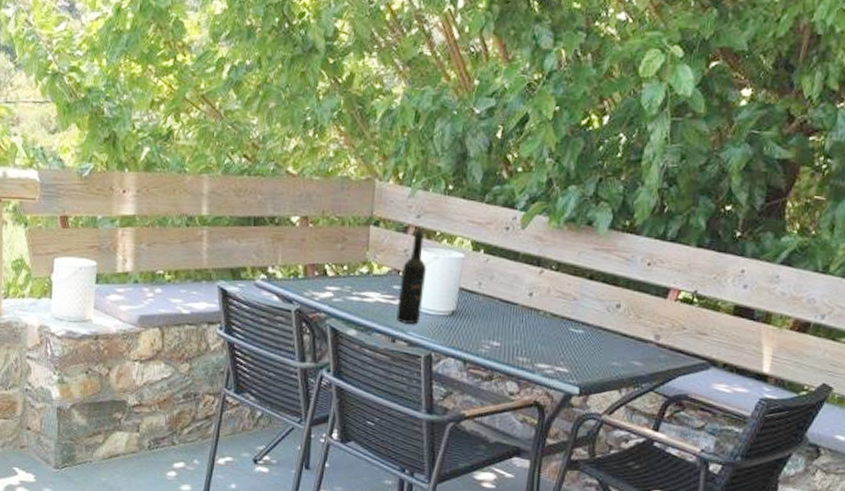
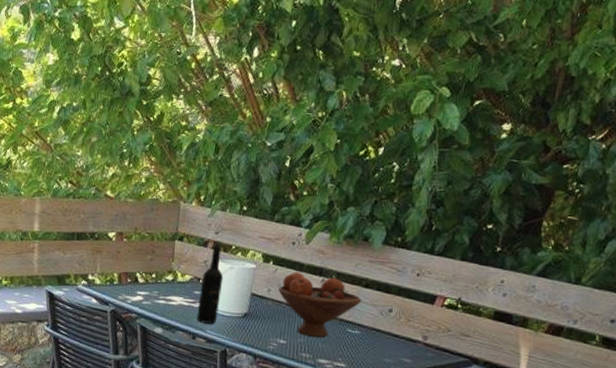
fruit bowl: none [490,262,585,338] -> present [278,272,362,338]

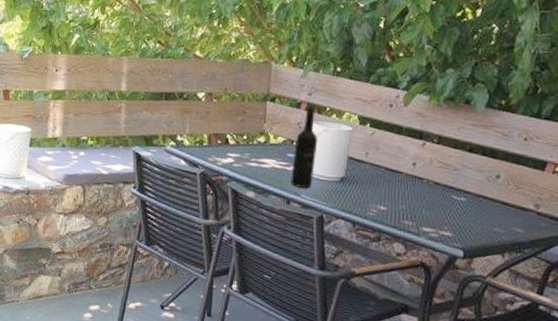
fruit bowl: present [278,272,362,338] -> none [376,135,466,204]

